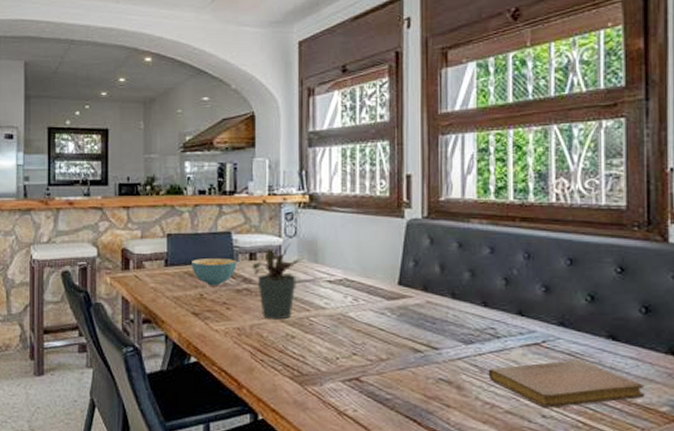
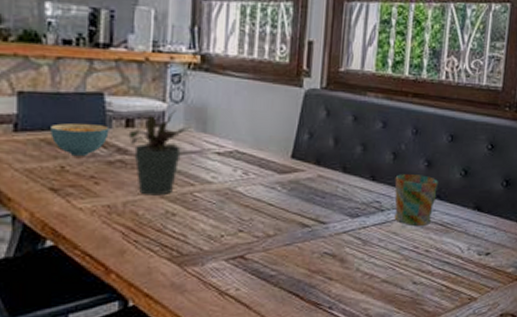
notebook: present [488,360,646,408] -> none [370,230,498,275]
mug: none [509,300,560,355] -> present [394,174,438,226]

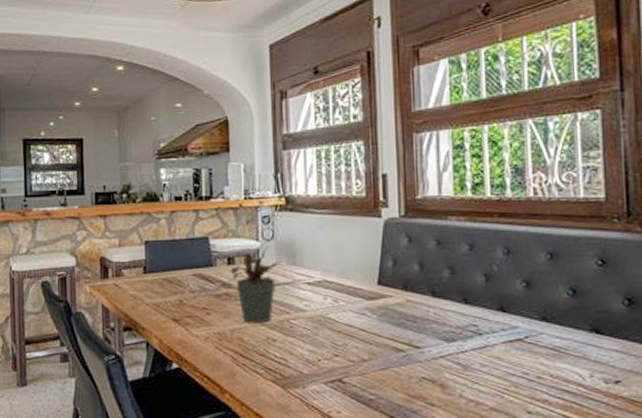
cereal bowl: present [50,123,109,156] -> none [170,263,215,291]
mug: present [394,174,438,226] -> none [490,296,542,350]

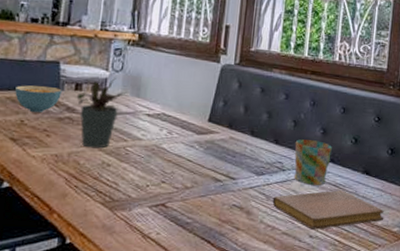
cereal bowl: none [170,263,215,291] -> present [15,85,62,112]
notebook: none [471,354,632,404] -> present [272,190,384,230]
mug: none [490,296,542,350] -> present [294,139,332,185]

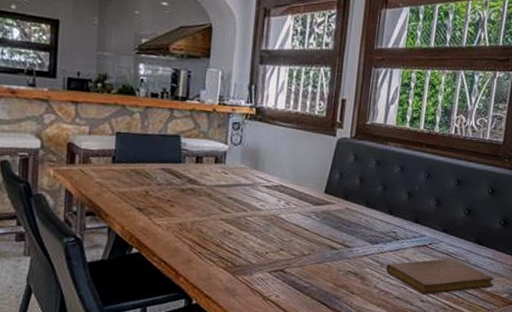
cereal bowl: present [15,85,62,112] -> none [139,158,183,184]
potted plant: present [76,77,127,149] -> none [197,150,246,218]
mug: present [294,139,332,185] -> none [407,210,445,254]

